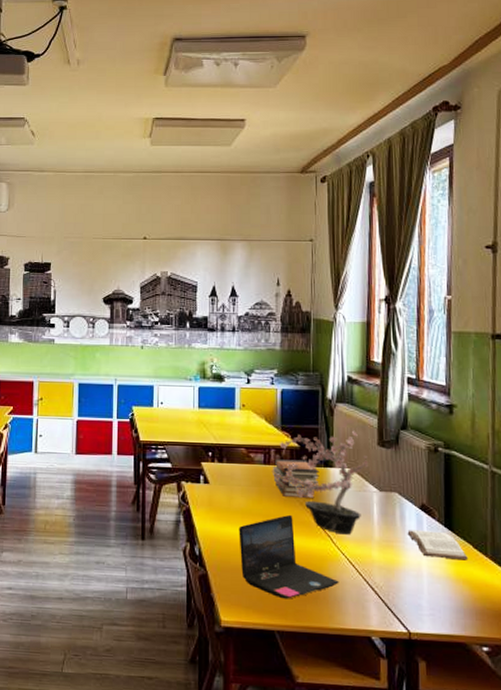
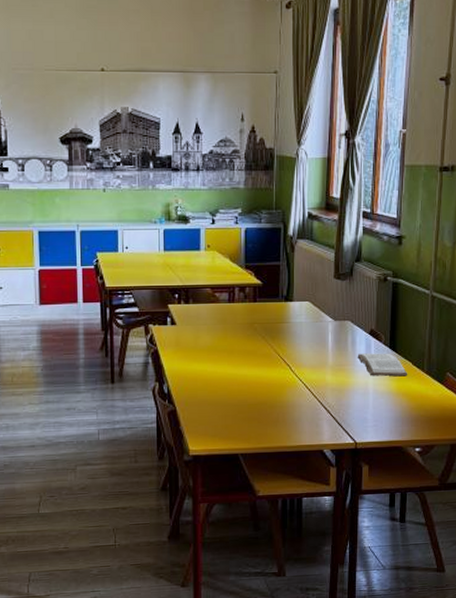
laptop: present [239,514,339,599] -> none [205,348,297,425]
potted plant: present [271,430,368,535] -> none [236,265,325,363]
book stack: present [273,459,320,499] -> none [237,296,280,332]

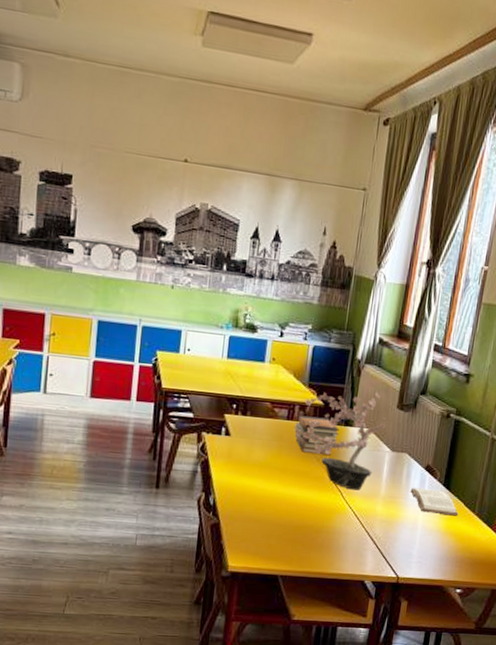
potted plant: none [236,265,325,363] -> present [293,392,386,491]
book stack: none [237,296,280,332] -> present [295,415,340,456]

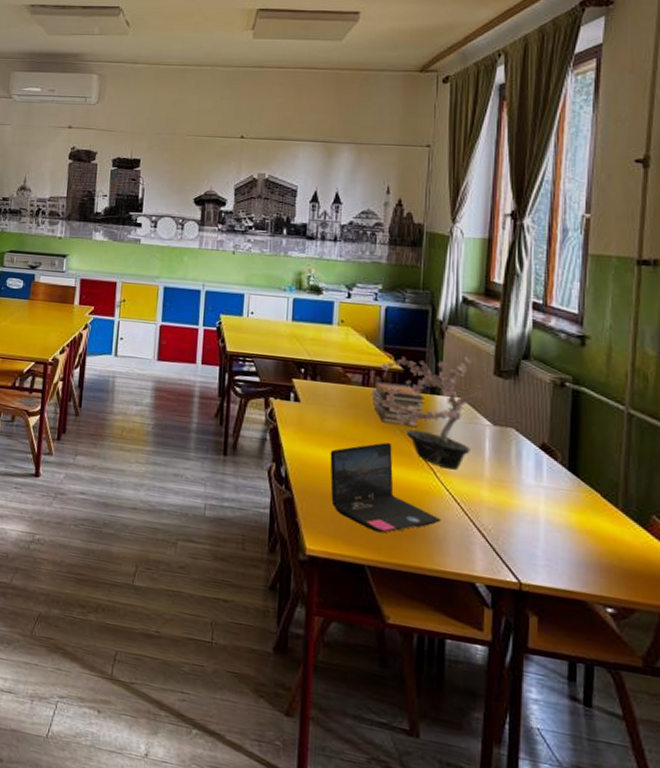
laptop: none [253,469,343,547] -> present [330,442,441,533]
book: present [410,488,459,516] -> none [523,470,595,510]

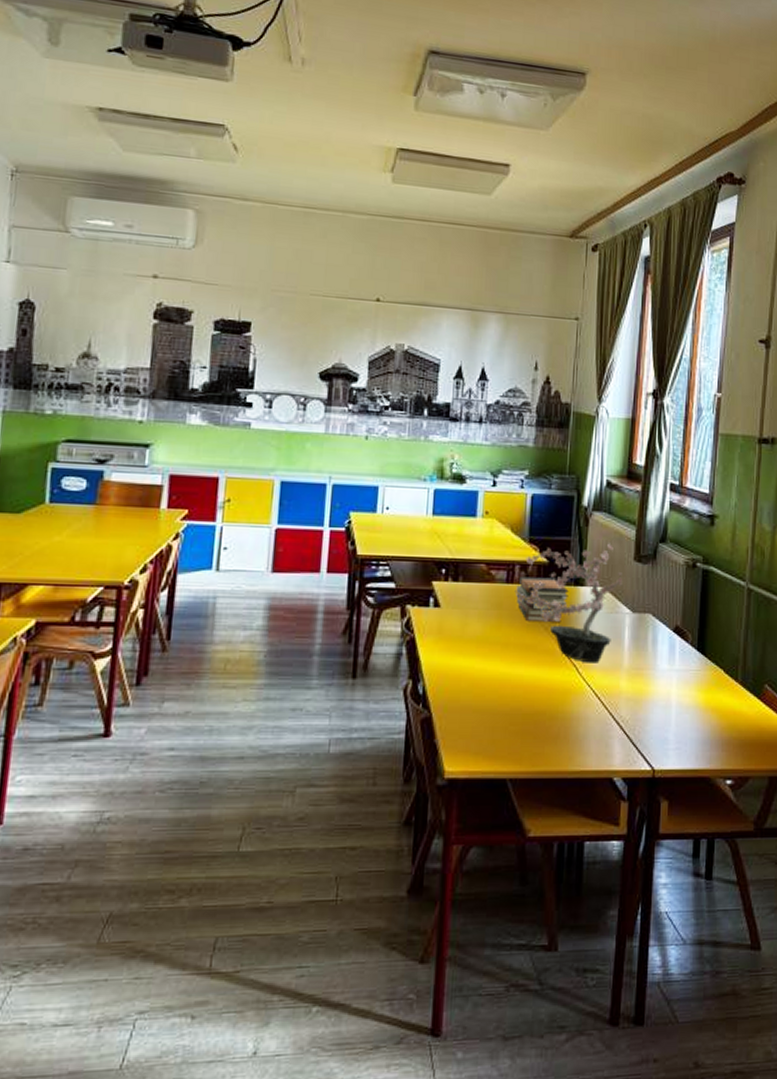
laptop: present [330,442,441,533] -> none [471,642,583,741]

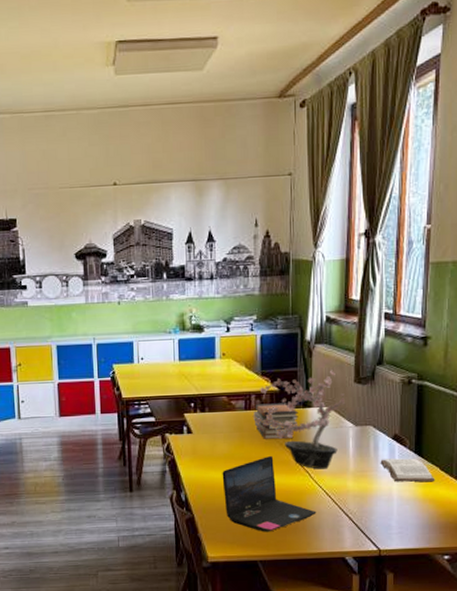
laptop: none [471,642,583,741] -> present [222,455,317,532]
book: none [658,655,719,687] -> present [380,458,435,482]

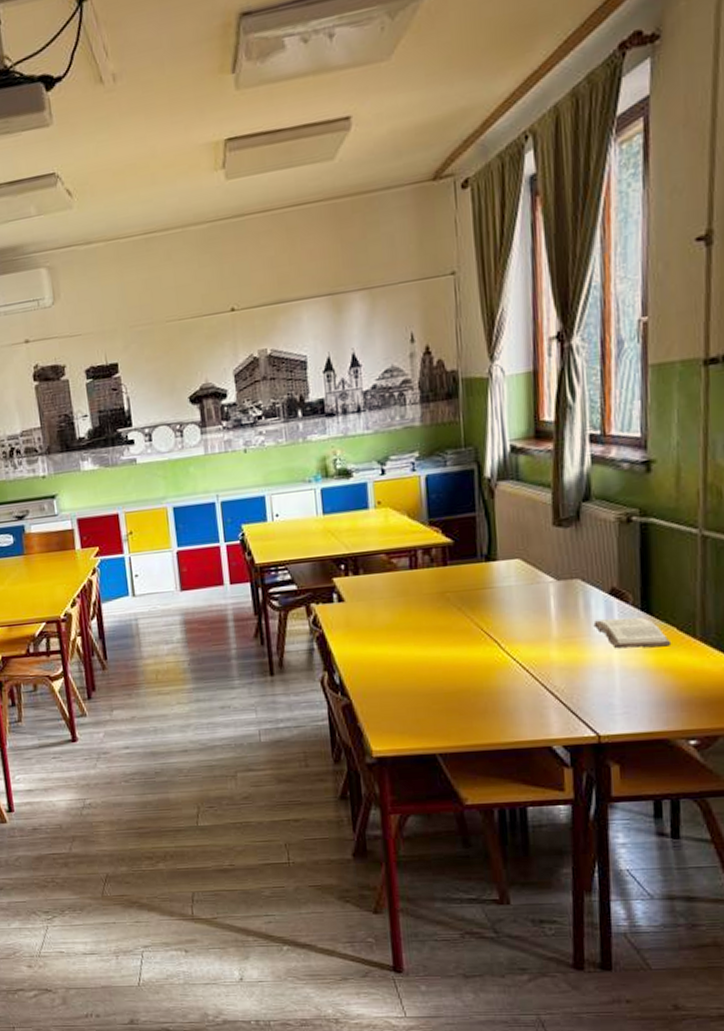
laptop: present [222,455,317,532] -> none [384,623,511,719]
potted plant: present [252,370,345,469] -> none [420,512,541,638]
book stack: present [253,403,299,439] -> none [421,557,480,604]

